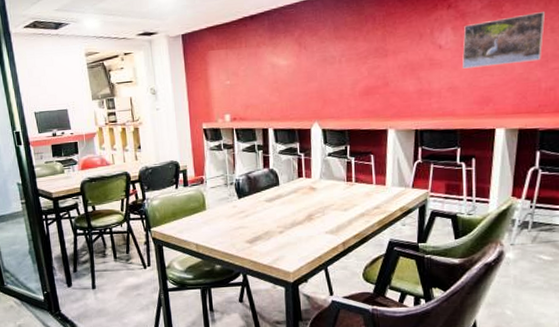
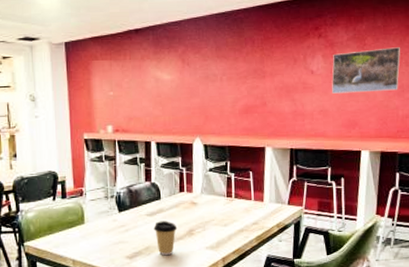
coffee cup: none [272,206,297,241] -> present [153,221,178,256]

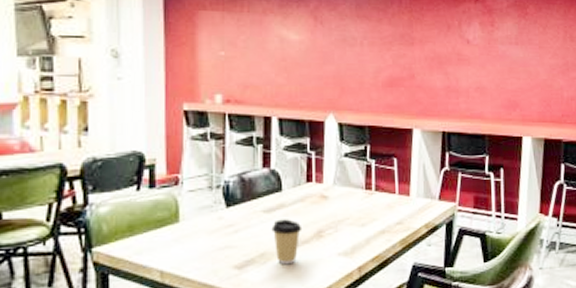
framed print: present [332,47,401,94] -> none [490,19,565,69]

